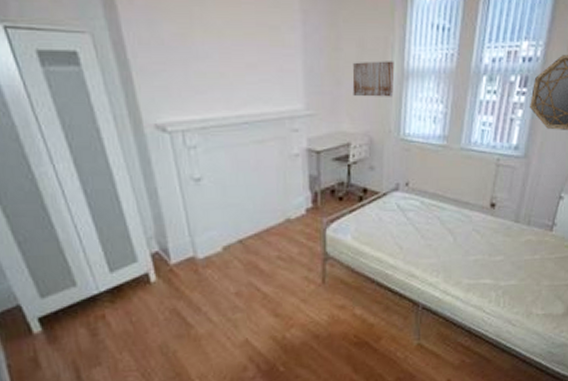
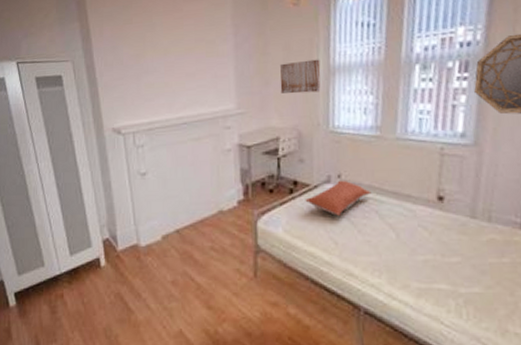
pillow: none [374,188,435,222] -> present [305,180,372,216]

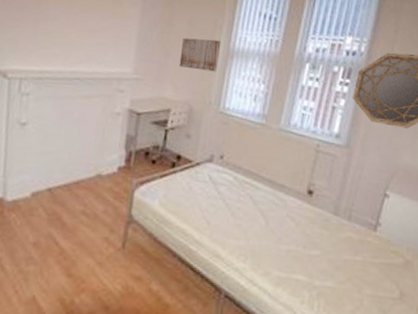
pillow: present [305,180,372,216] -> none [185,161,249,196]

